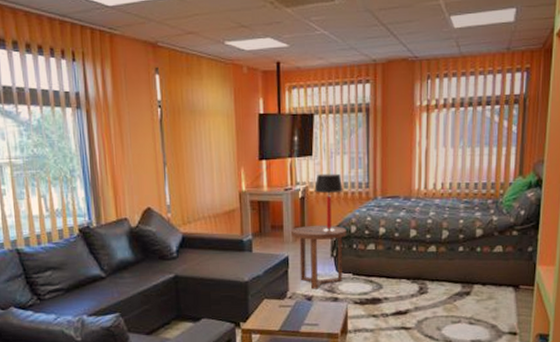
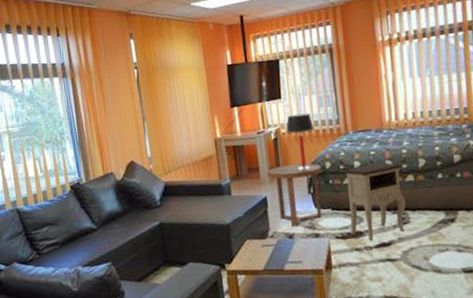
nightstand: none [368,231,425,308] -> present [343,162,406,241]

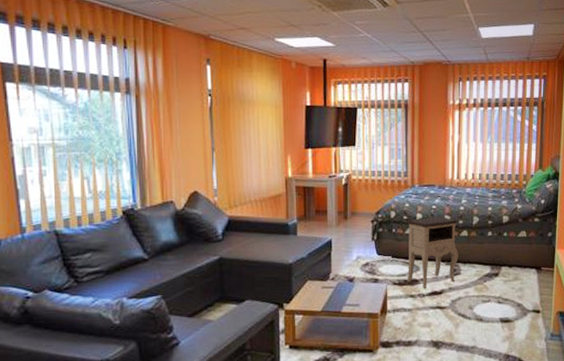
side table: present [267,163,322,227] -> none [335,211,387,271]
table lamp: present [286,113,315,170] -> none [357,163,384,217]

